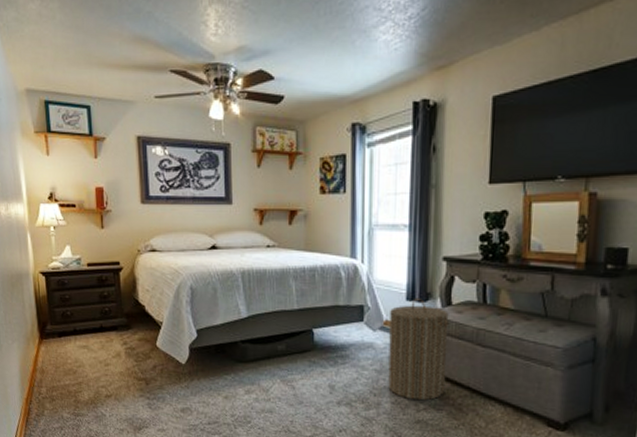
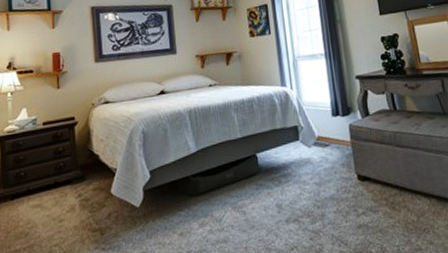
laundry hamper: present [388,297,450,401] -> none [320,112,378,206]

